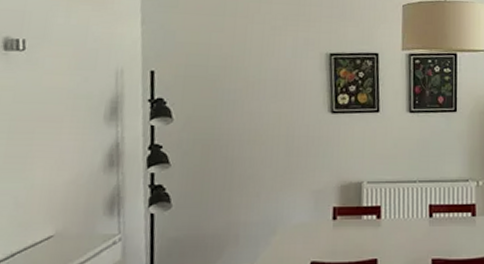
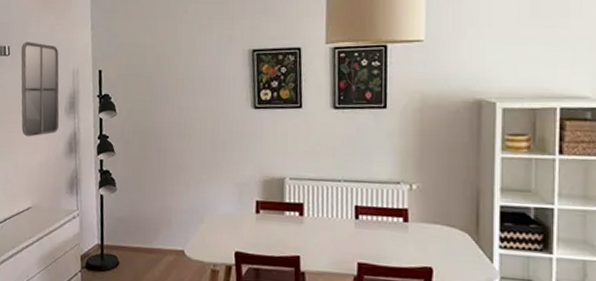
home mirror: none [40,34,97,150] -> present [21,41,60,137]

